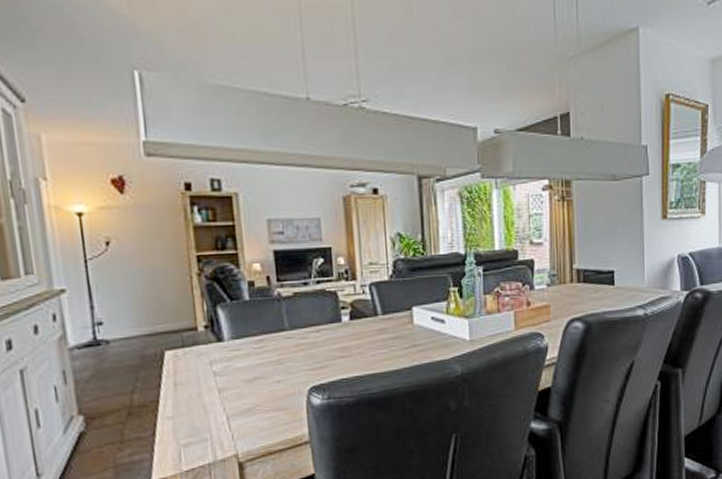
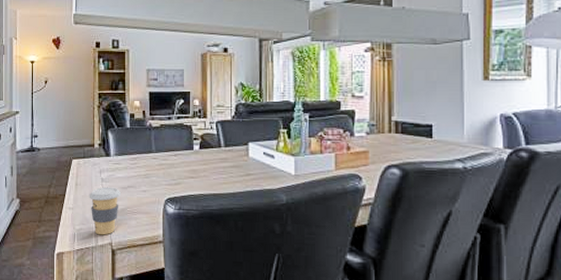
coffee cup: none [196,381,244,447] -> present [89,187,120,235]

